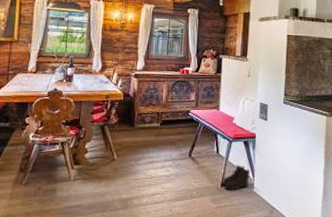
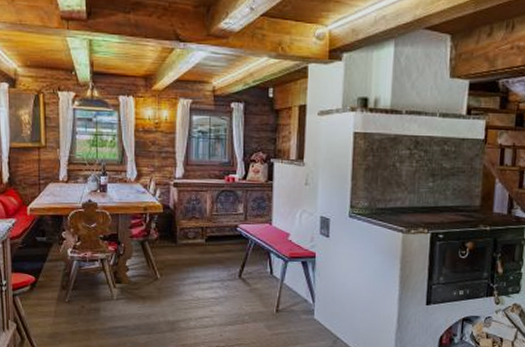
boots: present [221,165,251,190] -> none [277,288,310,316]

